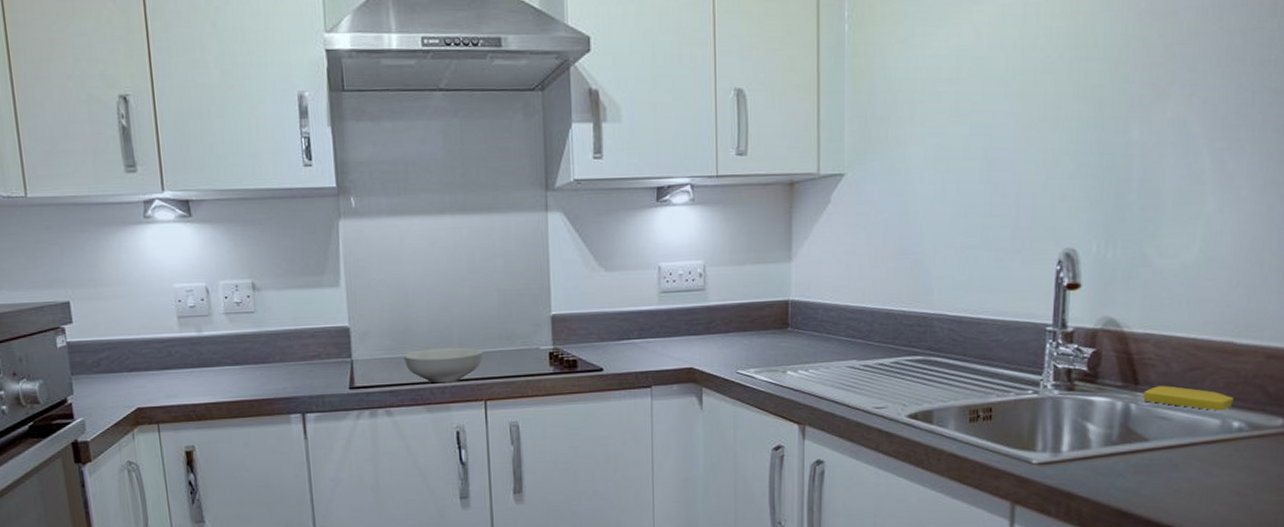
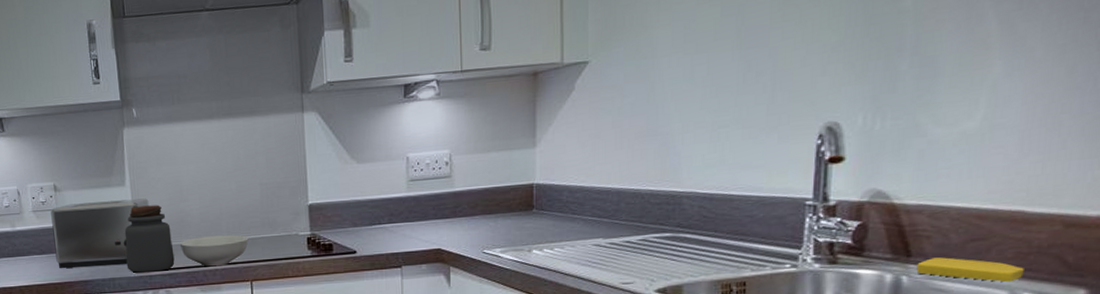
toaster: none [247,302,368,384] -> present [50,198,149,269]
jar: none [337,310,397,390] -> present [124,205,175,274]

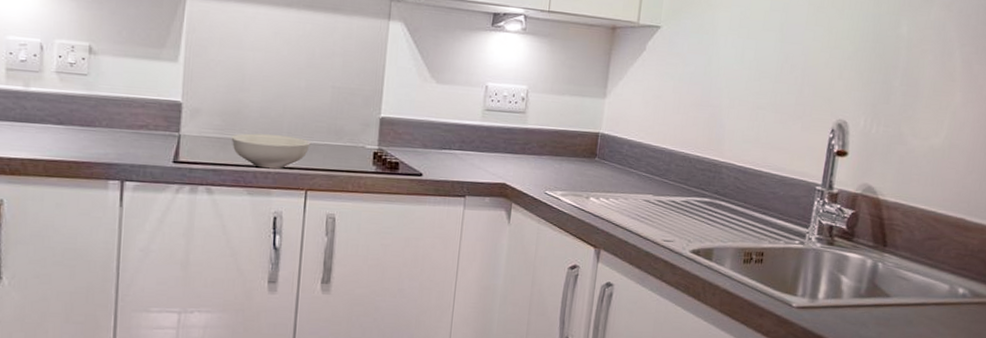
toaster: present [50,198,149,269] -> none [76,71,203,152]
jar: present [124,205,175,274] -> none [163,87,224,166]
sponge: present [916,257,1024,283] -> none [889,250,961,278]

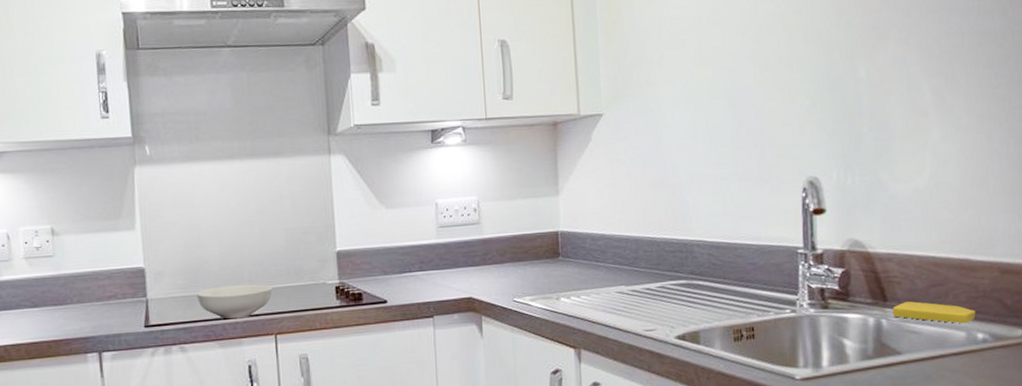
sponge: none [889,250,961,278] -> present [892,301,976,324]

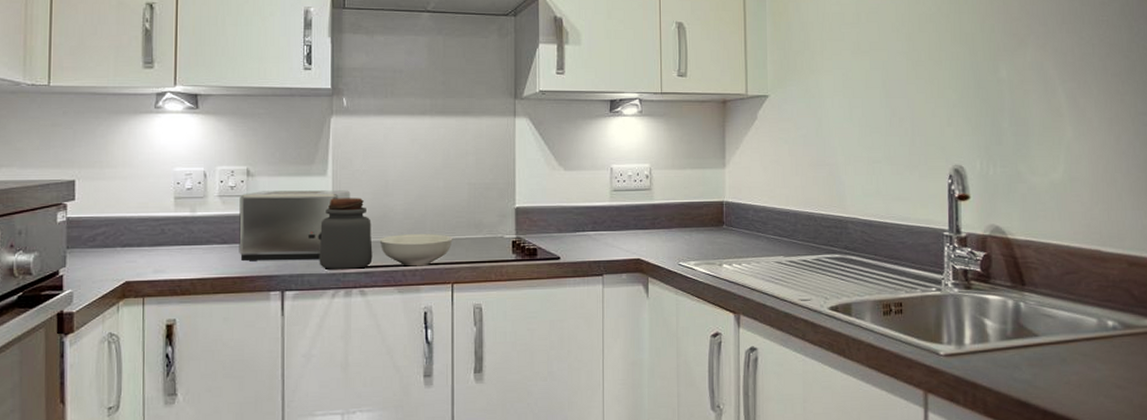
toaster: none [46,244,162,325] -> present [239,190,351,262]
jar: none [133,251,191,328] -> present [319,198,373,270]
sponge: present [892,301,976,324] -> none [1030,287,1106,311]

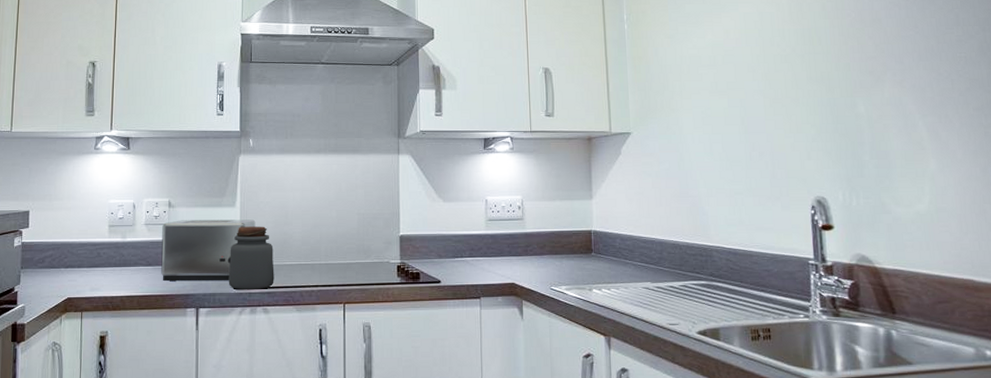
bowl: present [379,234,453,267] -> none [280,259,344,288]

